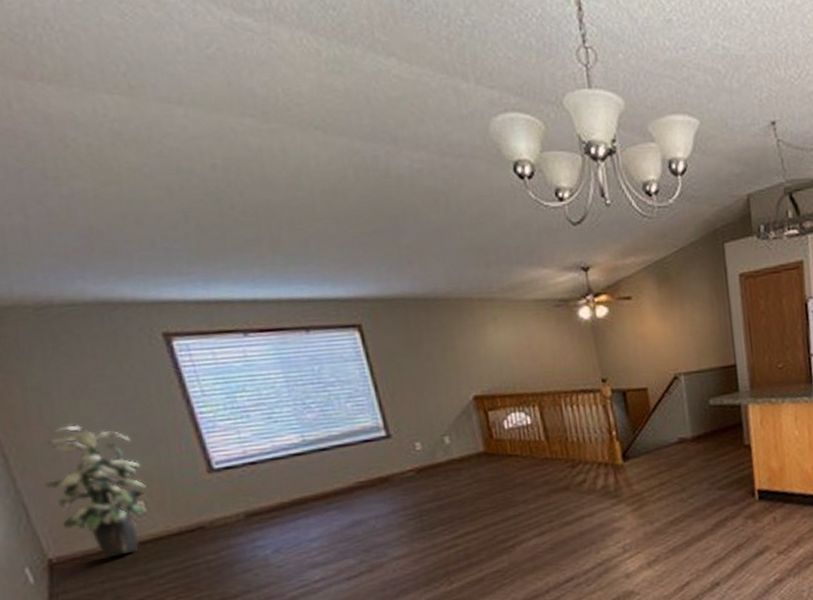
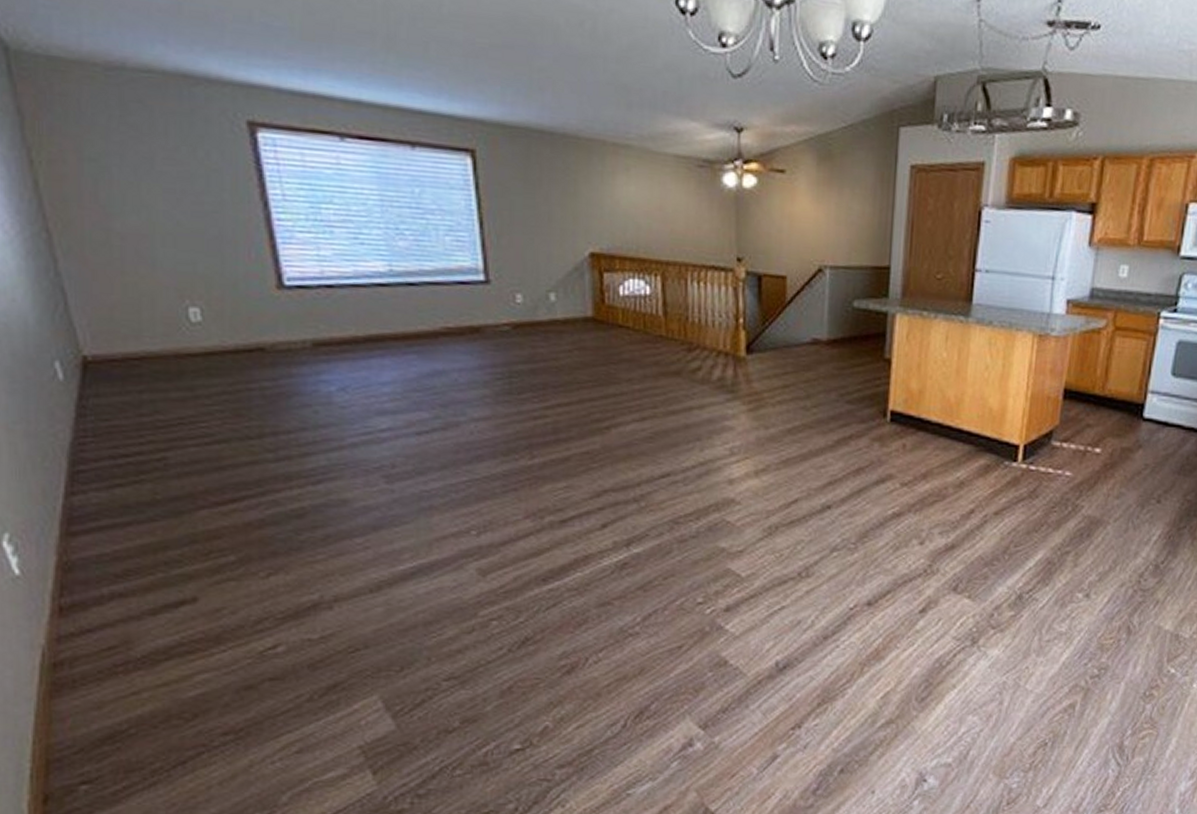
indoor plant: present [41,425,146,558] -> none [85,208,204,366]

